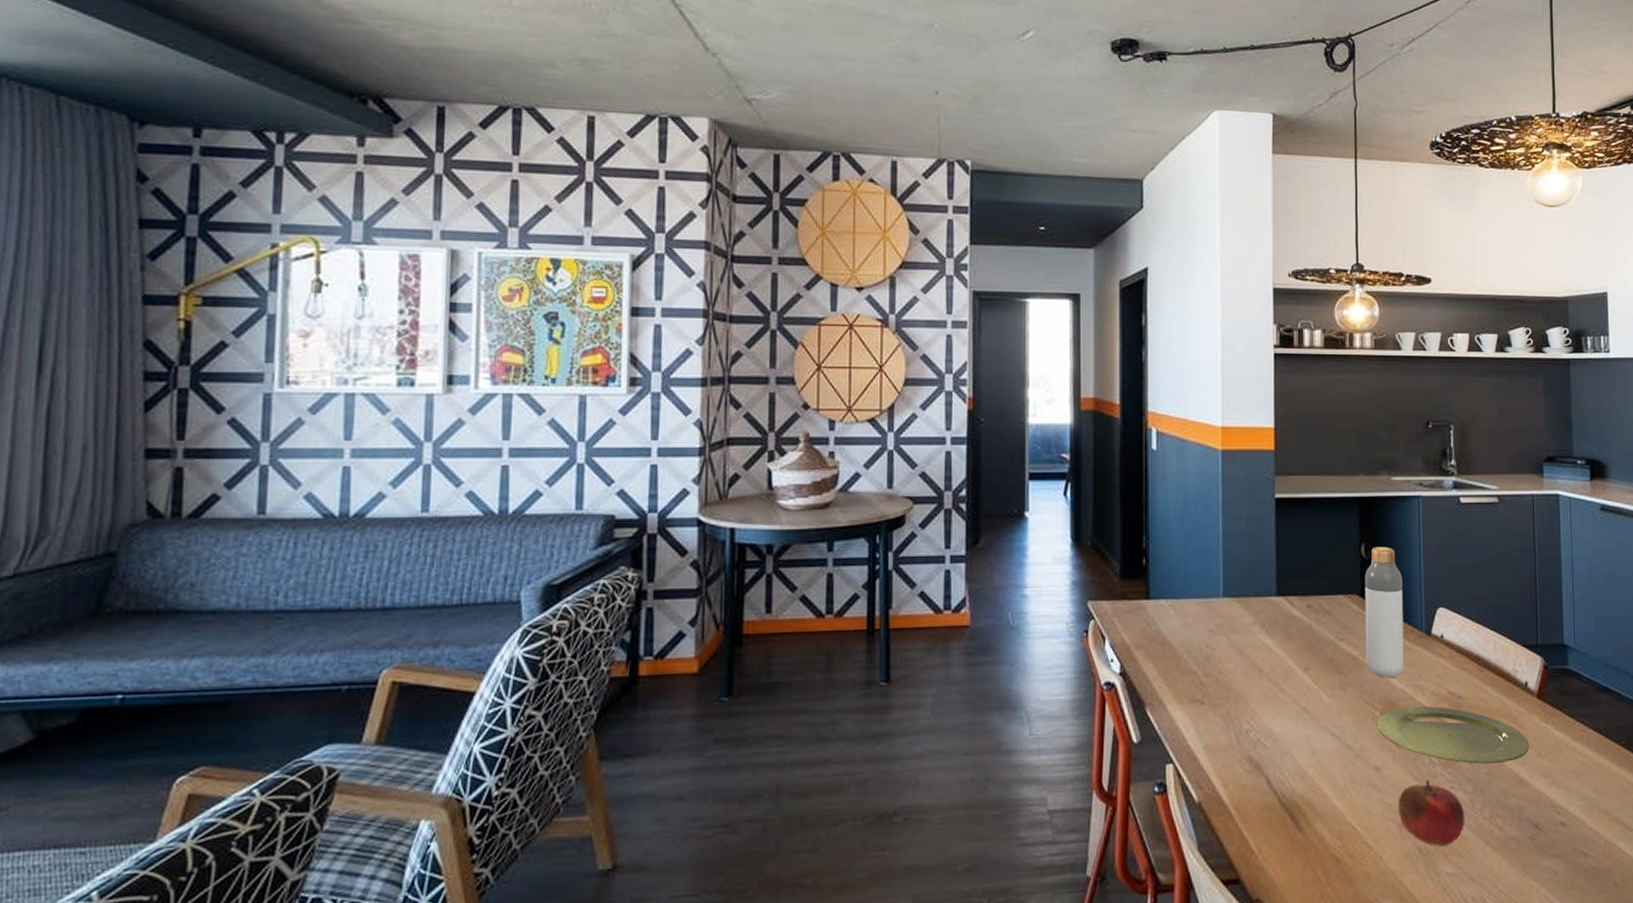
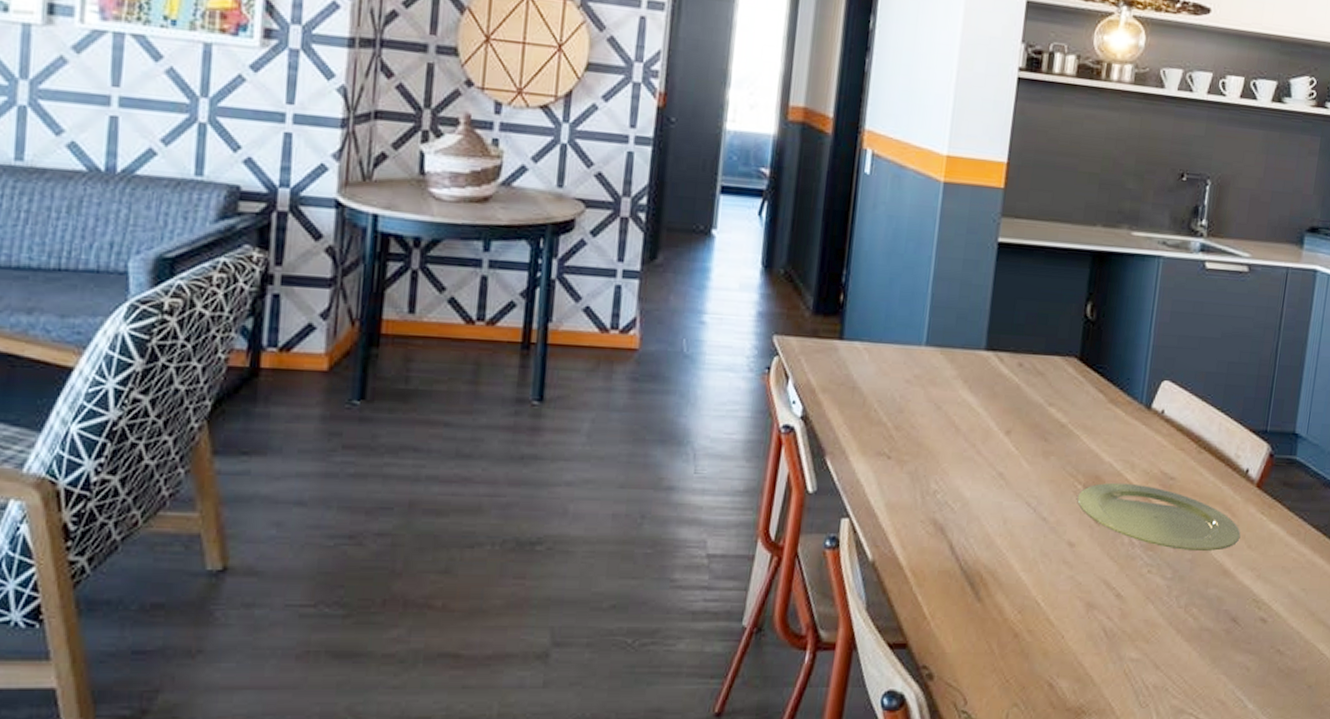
bottle: present [1364,546,1404,678] -> none [1074,307,1129,450]
fruit: present [1398,780,1465,846] -> none [1087,561,1160,631]

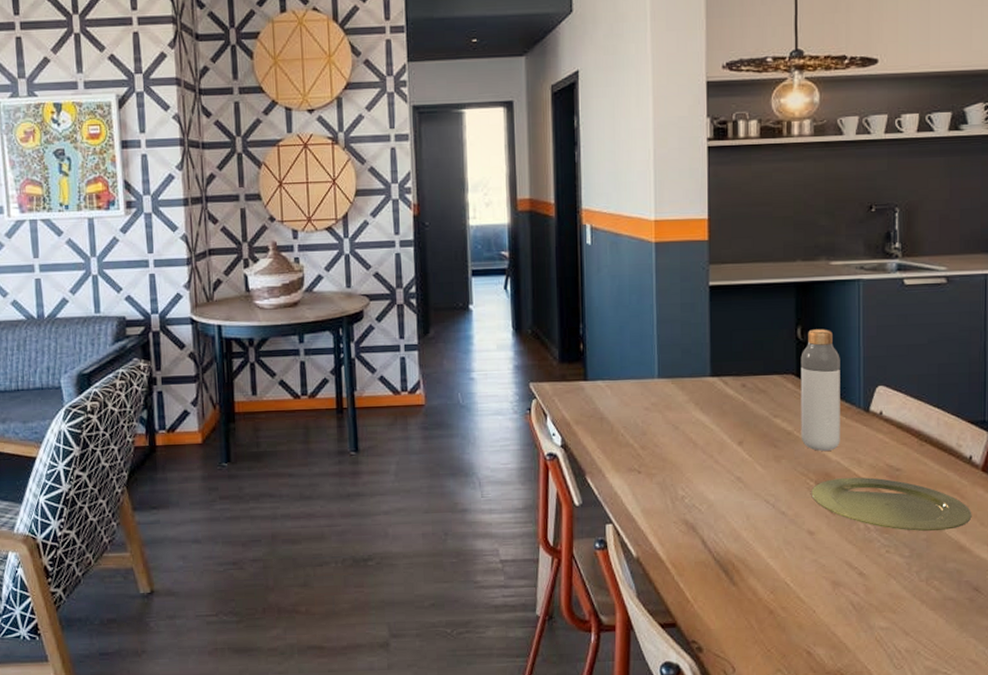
bottle: none [1074,307,1129,450] -> present [800,329,840,451]

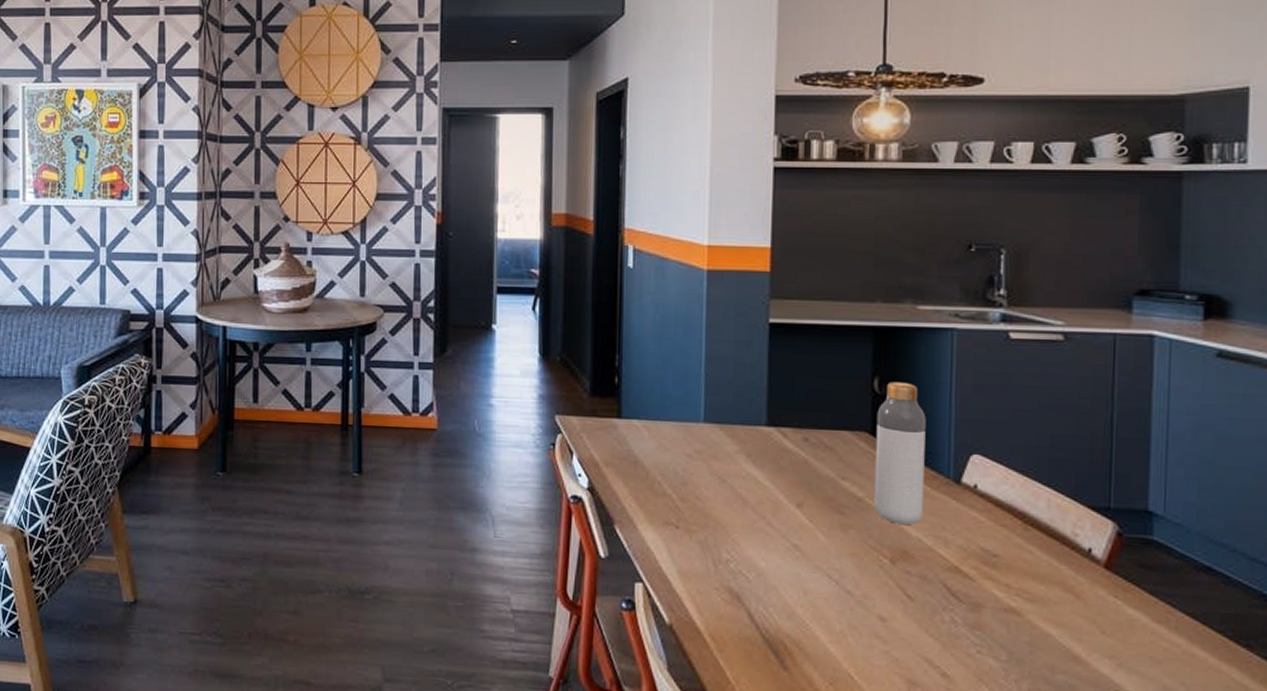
plate: present [811,477,972,531] -> none [884,558,1090,634]

